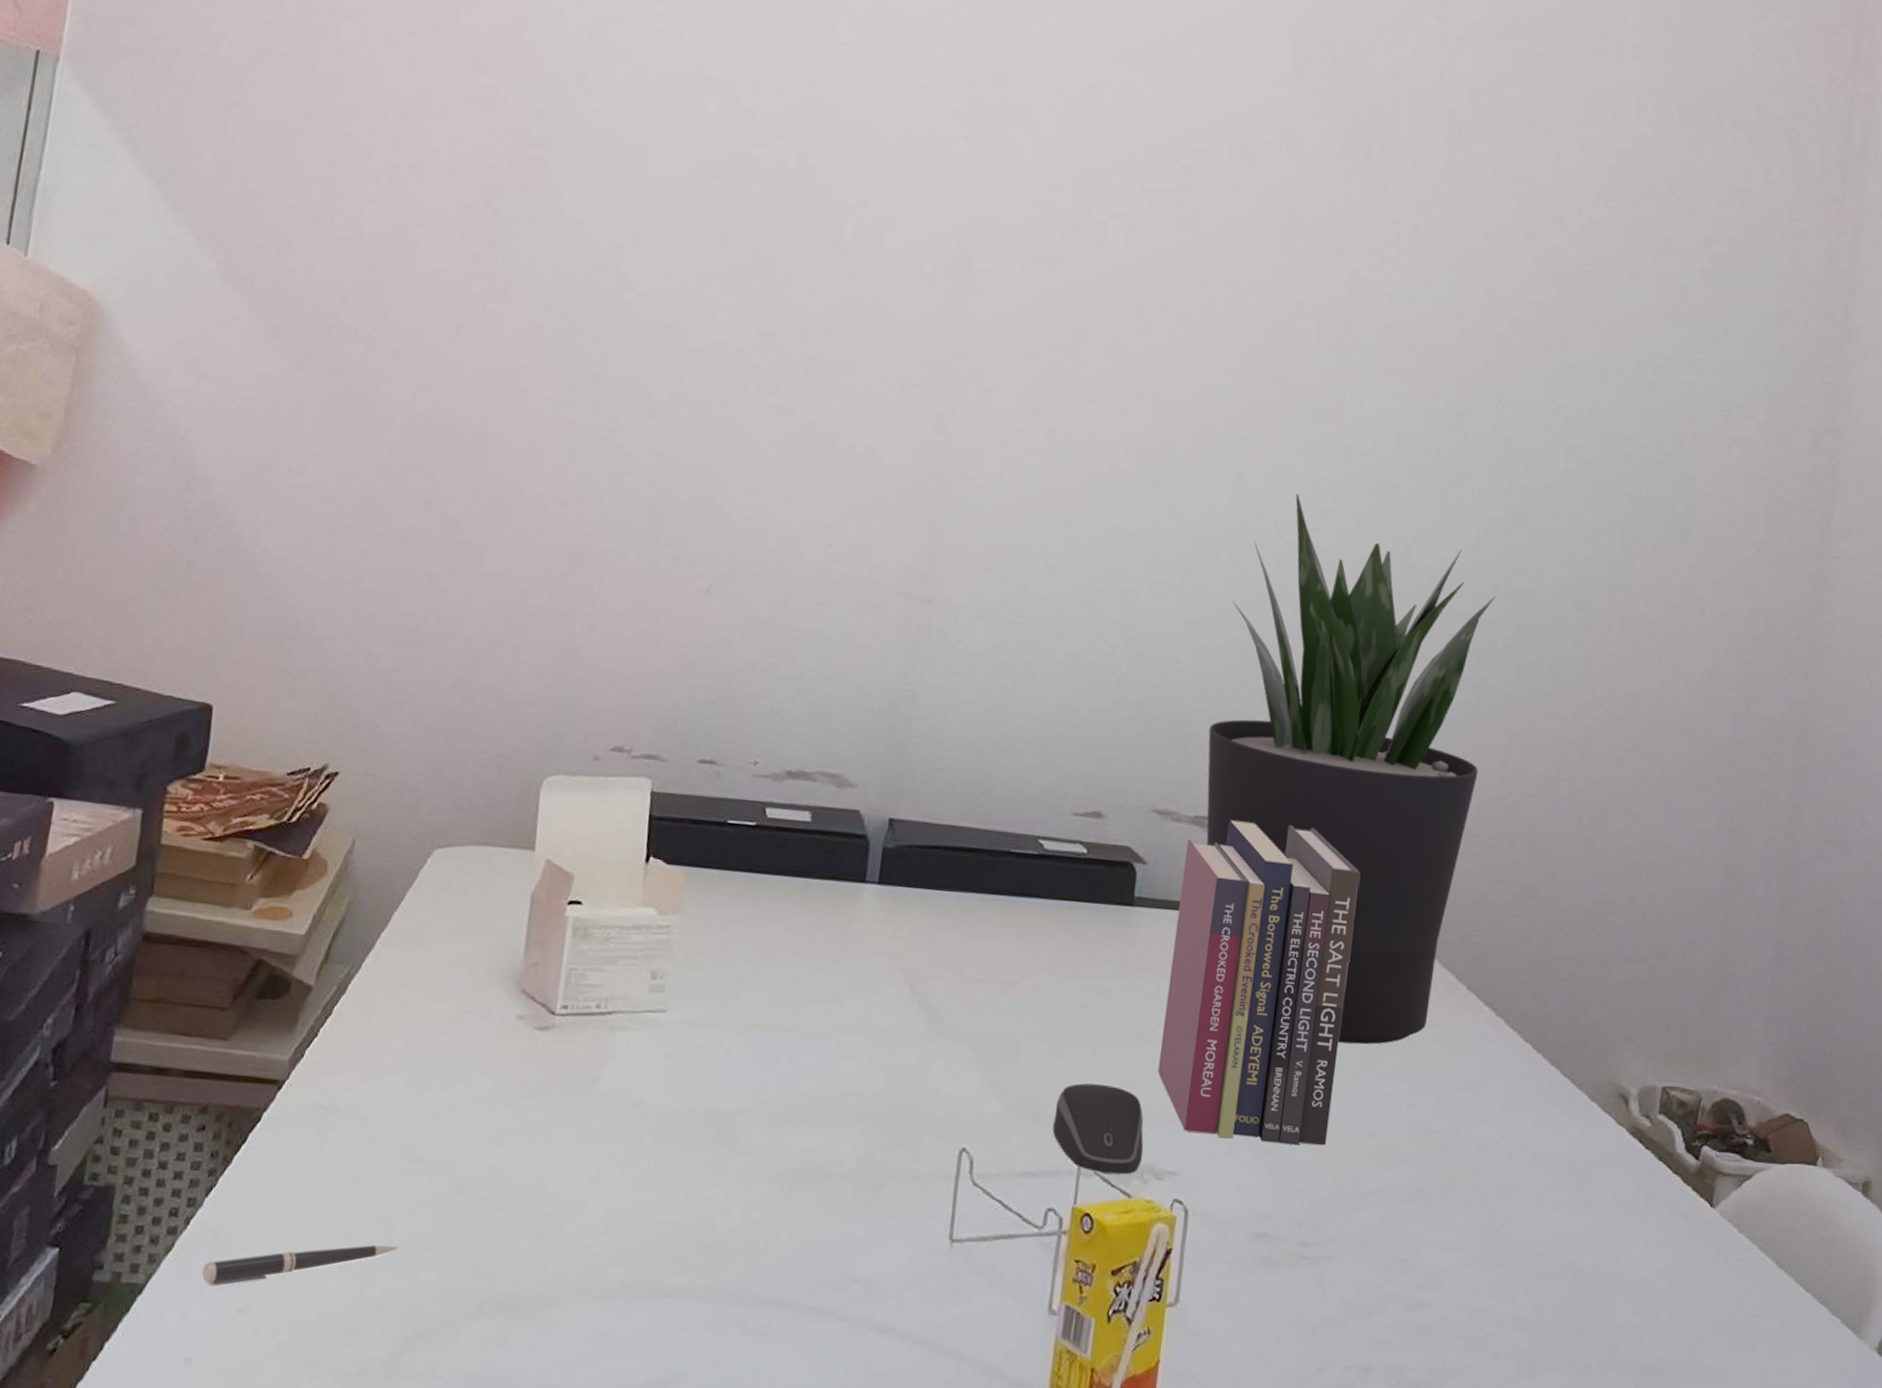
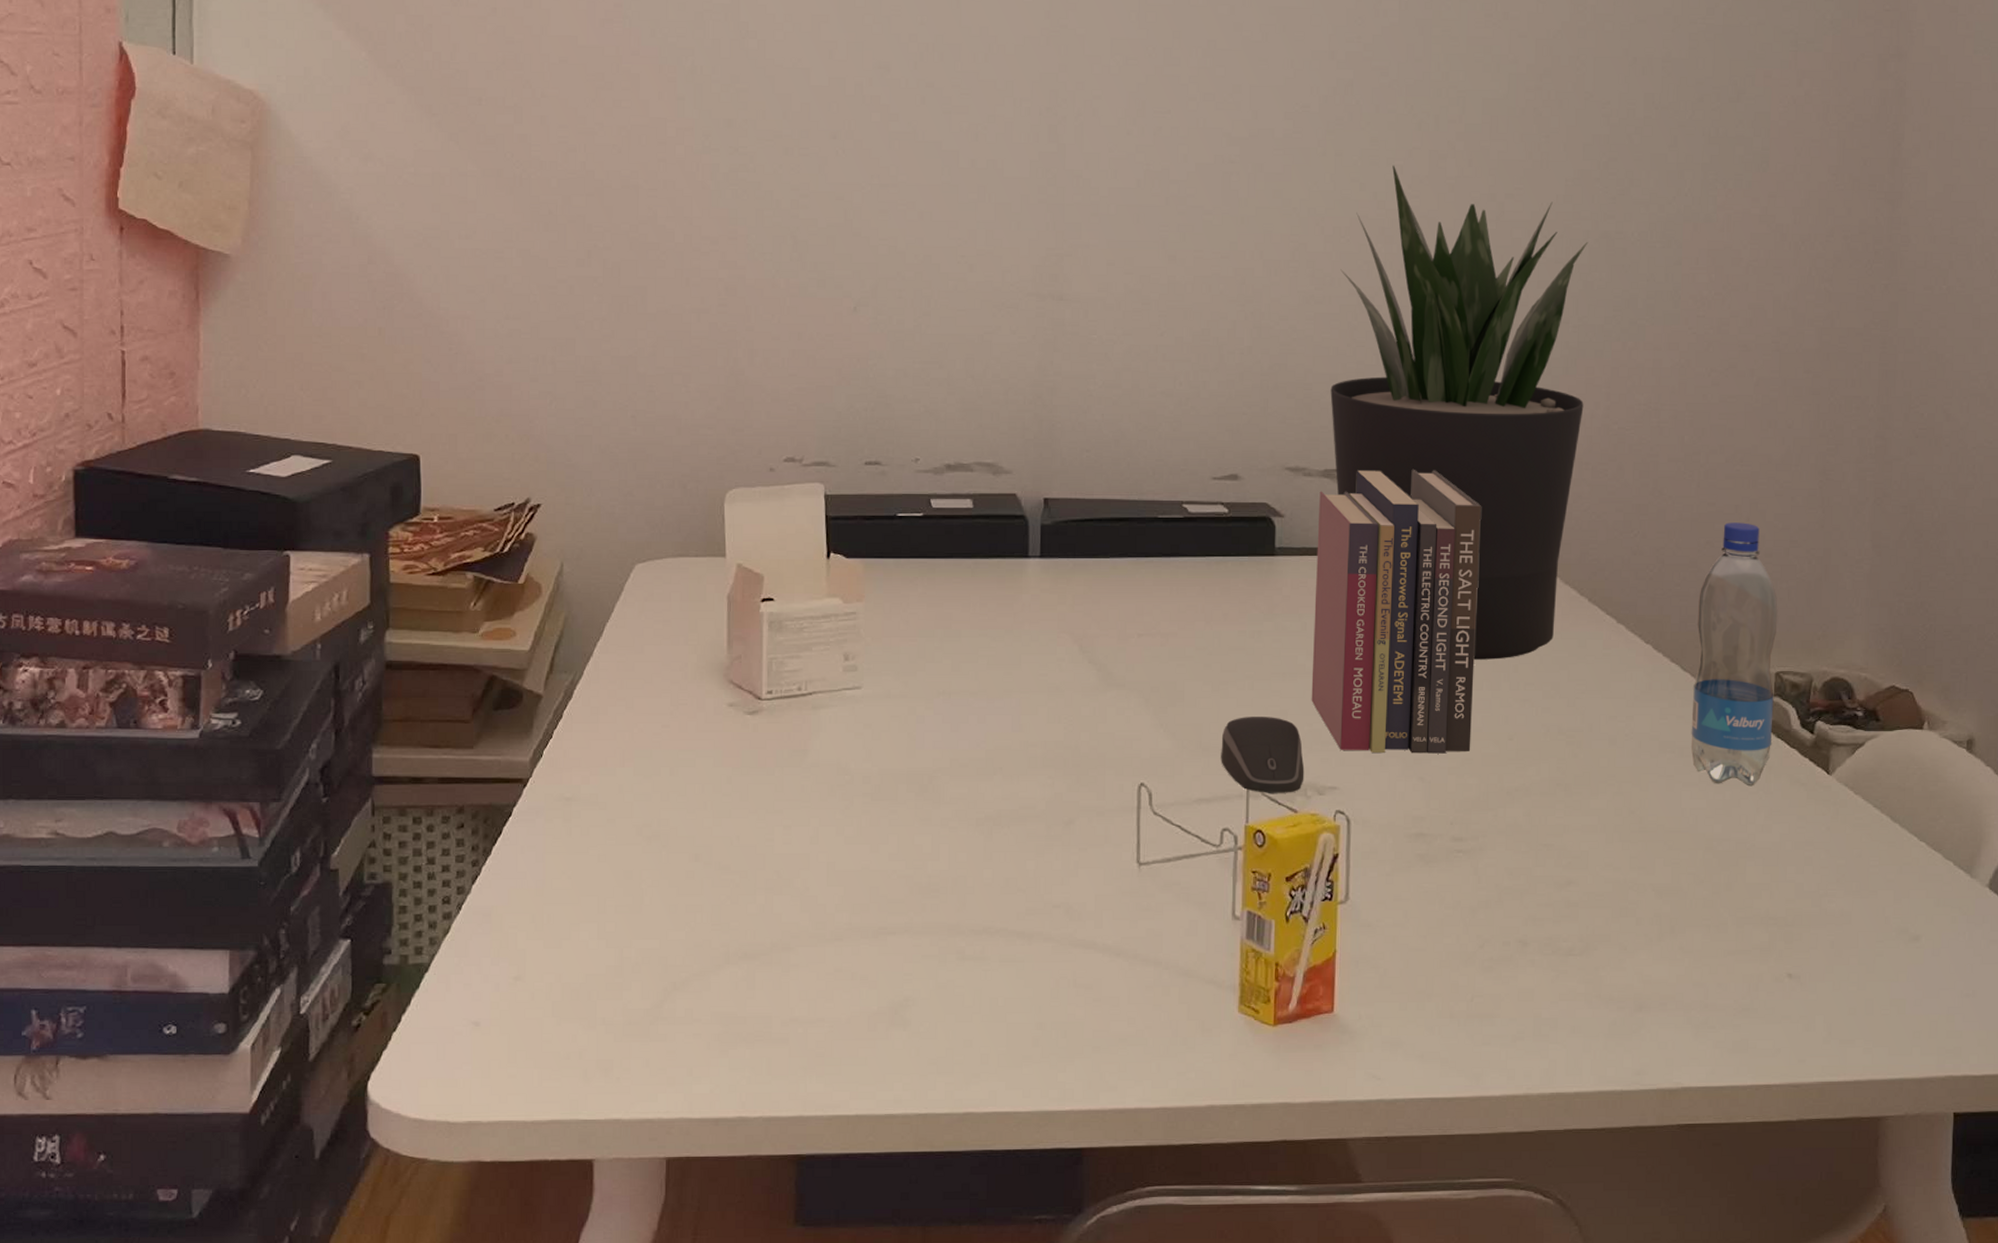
pen: present [202,1244,399,1287] -> none [478,912,648,960]
bottle: none [1565,915,1670,1213] -> present [1690,522,1778,787]

